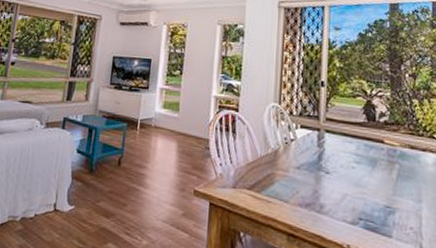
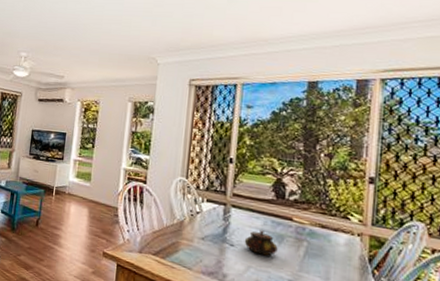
teapot: none [339,155,372,182] -> present [244,230,278,256]

